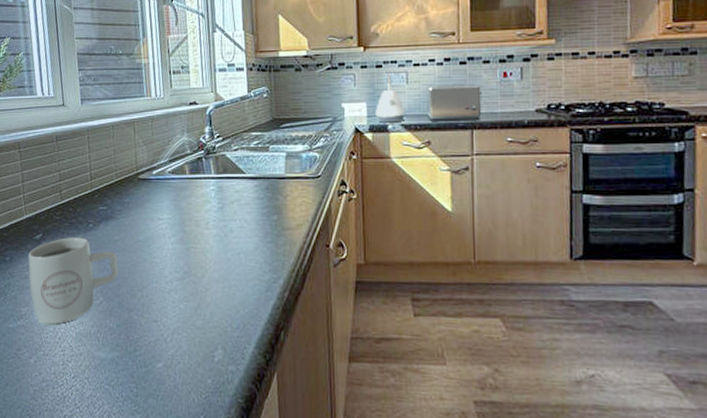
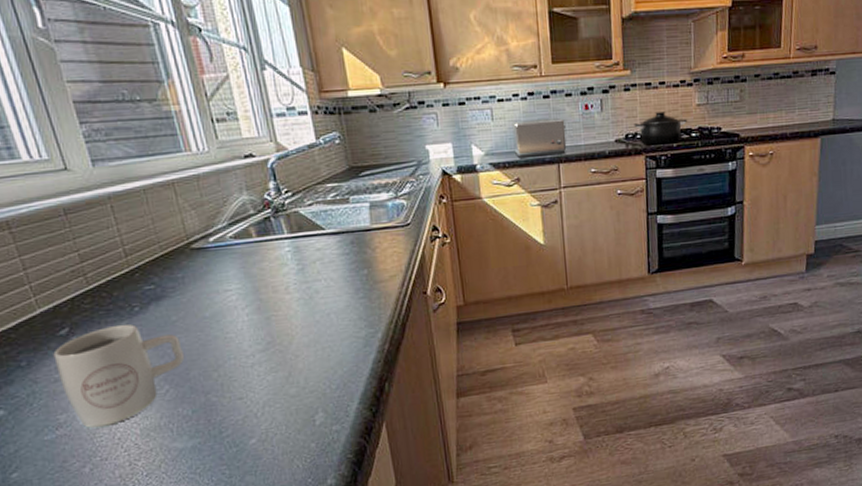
kettle: present [375,75,406,123] -> none [462,112,493,163]
saucepan: none [558,83,621,119] -> present [634,111,687,146]

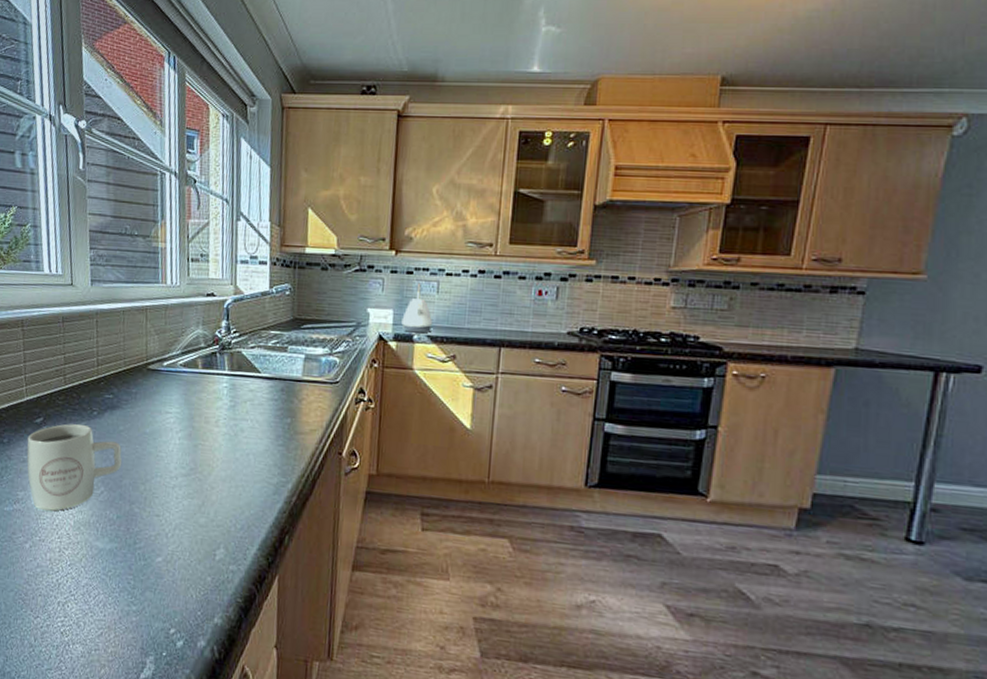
kettle: none [462,112,493,163] -> present [401,282,433,334]
toaster: present [511,117,567,159] -> none [454,297,514,339]
saucepan: present [634,111,687,146] -> none [592,309,657,347]

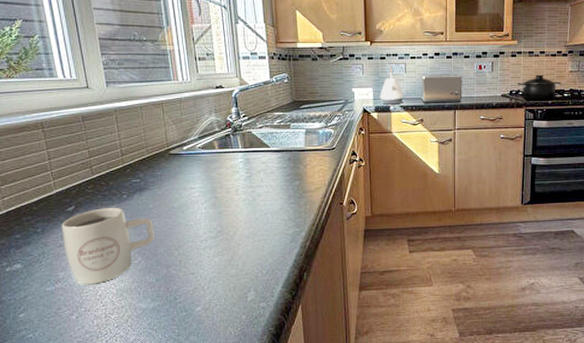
toaster: none [454,297,514,339] -> present [420,74,462,104]
saucepan: none [592,309,657,347] -> present [517,75,561,102]

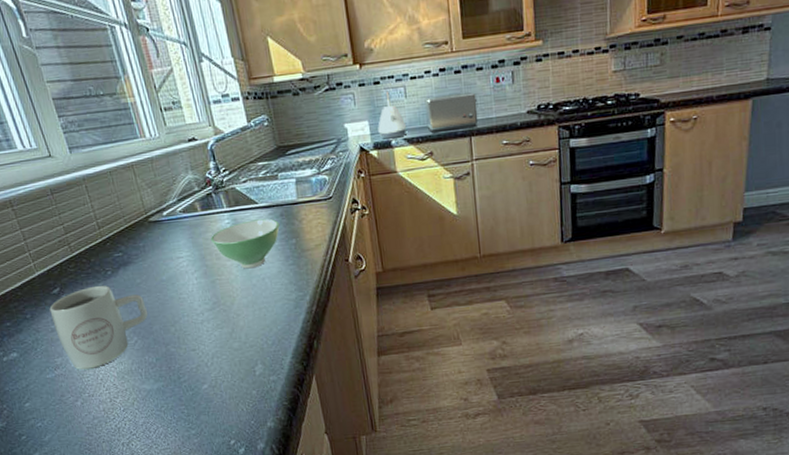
bowl: none [223,161,286,204] -> present [210,218,280,269]
saucepan: present [517,75,561,102] -> none [546,80,602,116]

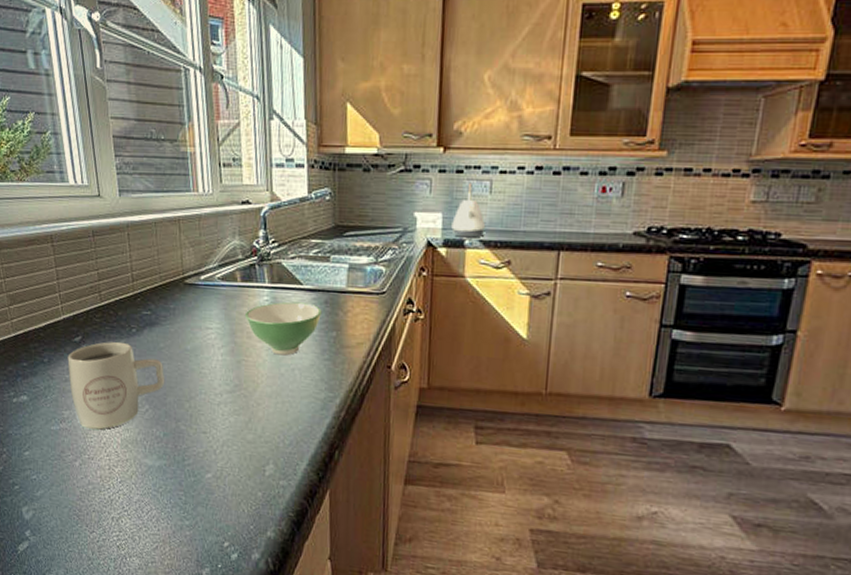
toaster: present [424,91,479,134] -> none [509,197,575,241]

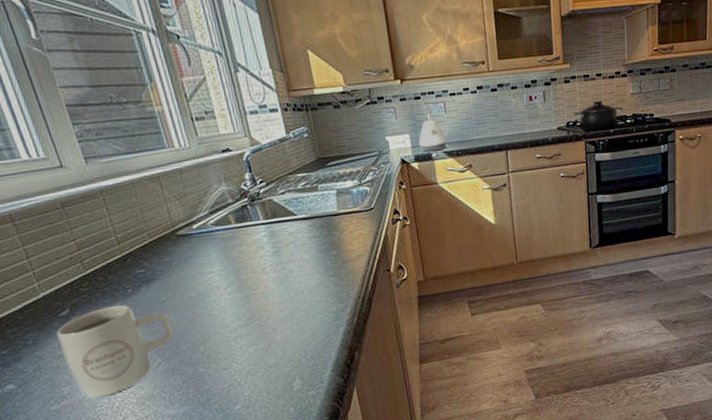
bowl: present [244,301,322,356] -> none [245,230,320,282]
saucepan: none [661,205,734,247] -> present [574,101,622,132]

